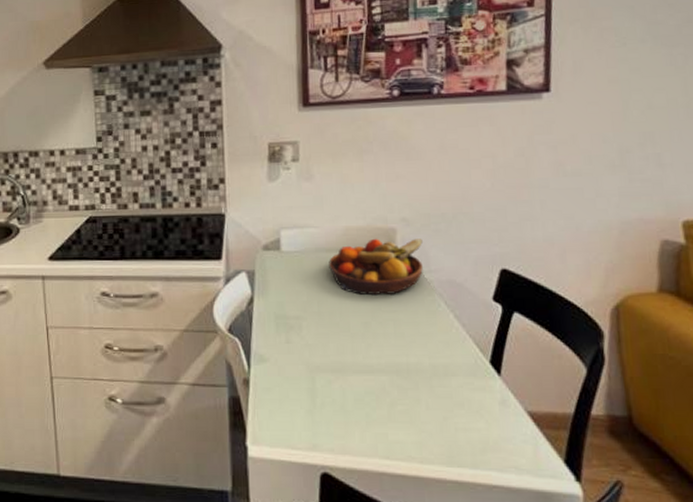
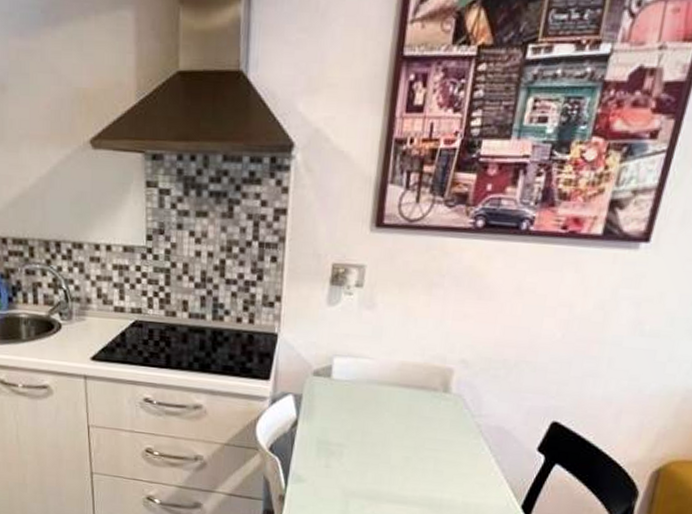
fruit bowl: present [329,238,423,296] -> none [378,376,479,434]

